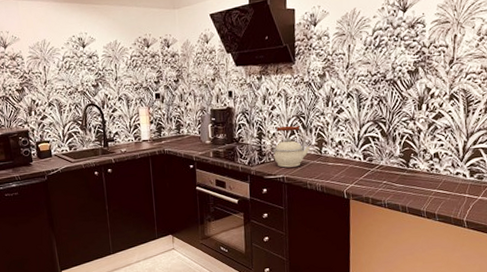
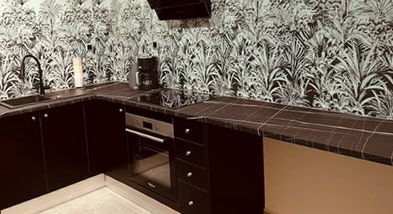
kettle: present [270,125,311,168] -> none [191,72,227,110]

